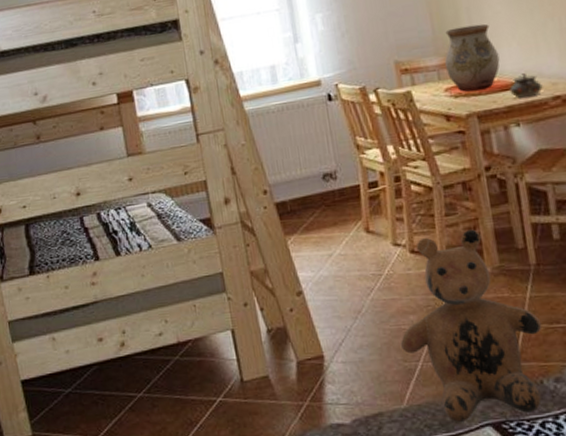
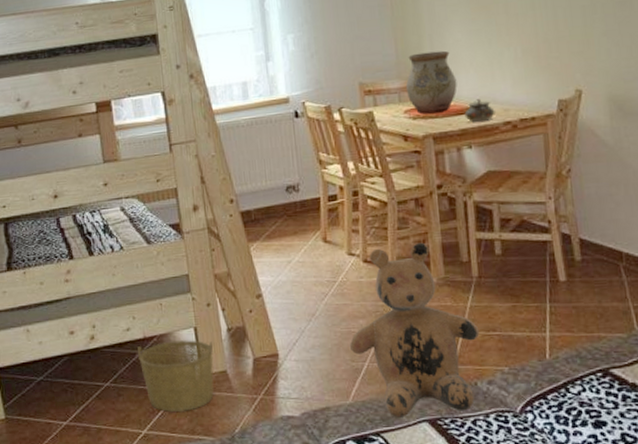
basket: none [171,343,256,423] -> present [138,339,214,412]

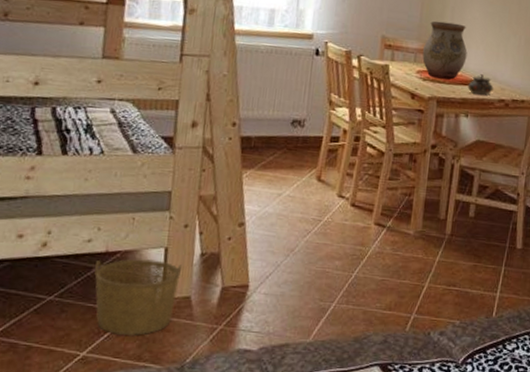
teddy bear: present [349,242,480,419] -> none [320,194,442,361]

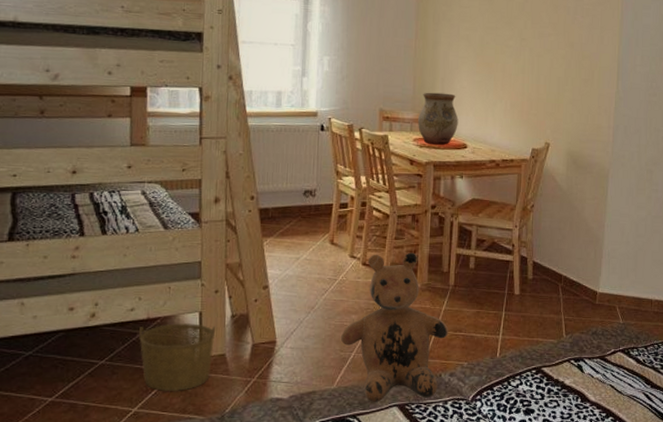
teddy bear: none [320,194,442,361] -> present [340,252,449,403]
teapot: present [467,73,494,95] -> none [461,137,485,157]

